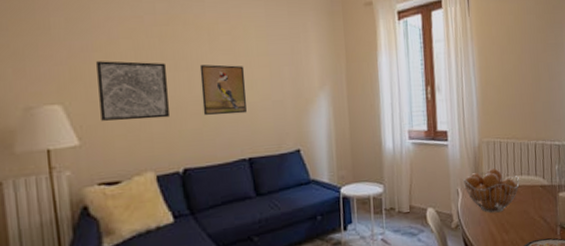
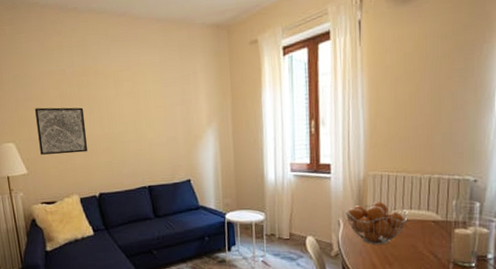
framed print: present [199,64,247,116] -> none [108,107,146,150]

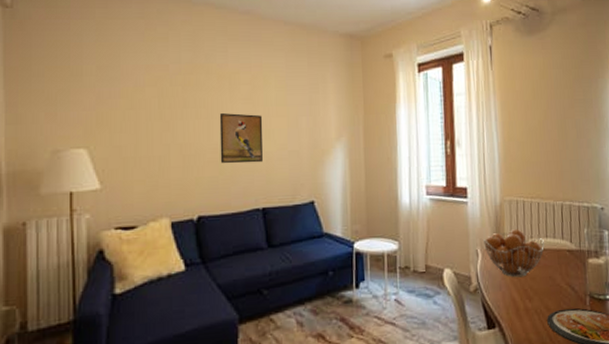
wall art: present [35,107,88,155] -> none [122,107,189,166]
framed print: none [108,107,146,150] -> present [219,113,264,164]

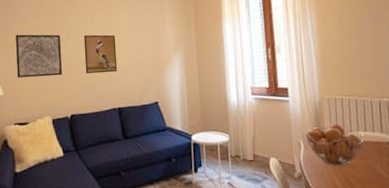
wall art: none [122,107,189,166] -> present [16,34,63,78]

